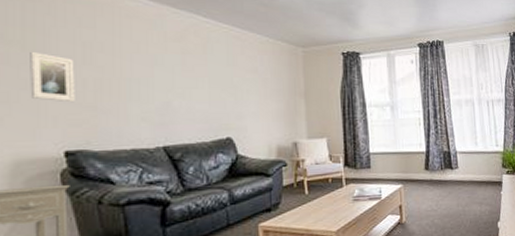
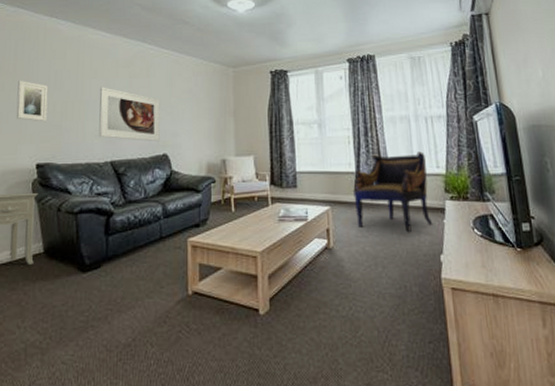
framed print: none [144,63,222,125] -> present [99,87,160,142]
armchair: none [424,132,493,205] -> present [354,152,433,233]

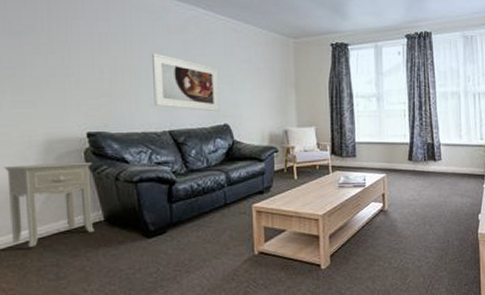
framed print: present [16,81,49,122] -> none [56,43,94,89]
armchair: present [354,152,433,233] -> none [407,125,475,196]

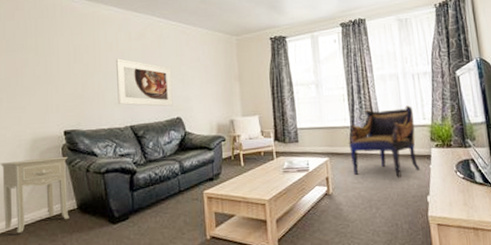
armchair: none [407,125,475,196] -> present [349,105,421,178]

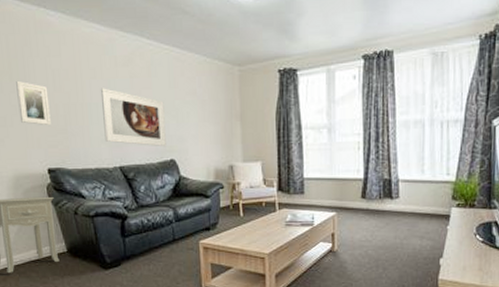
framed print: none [41,56,70,93] -> present [16,81,51,126]
armchair: present [349,105,421,178] -> none [360,158,437,238]

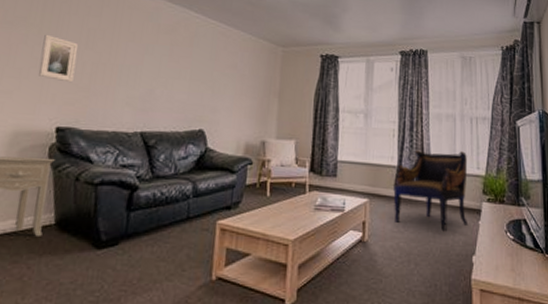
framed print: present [100,88,166,147] -> none [130,51,202,117]
armchair: none [360,158,437,238] -> present [393,150,469,232]

